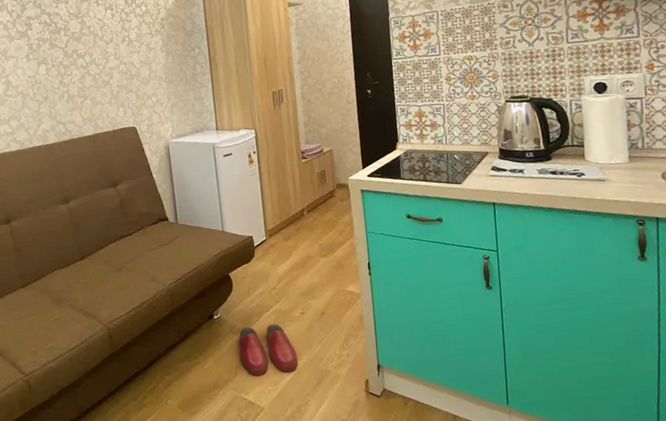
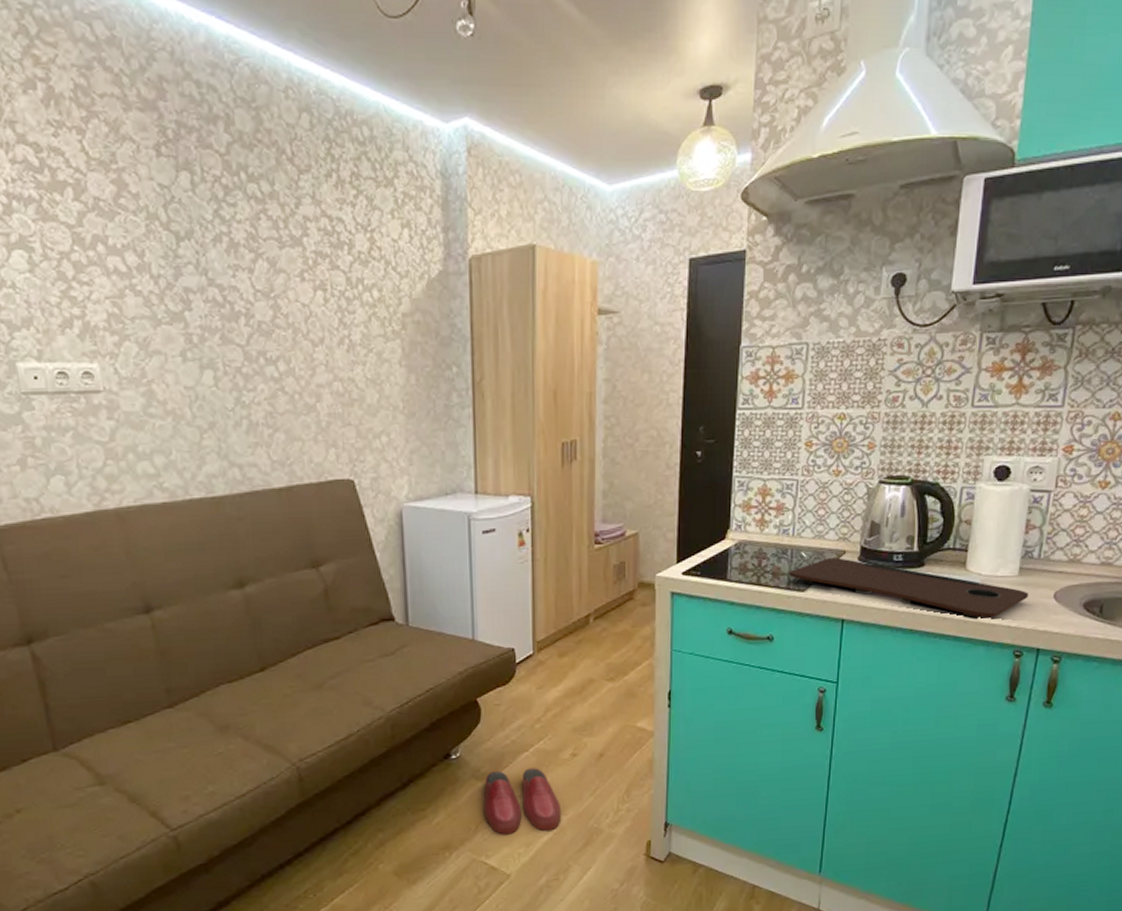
cutting board: none [447,157,641,198] -> present [789,558,1029,620]

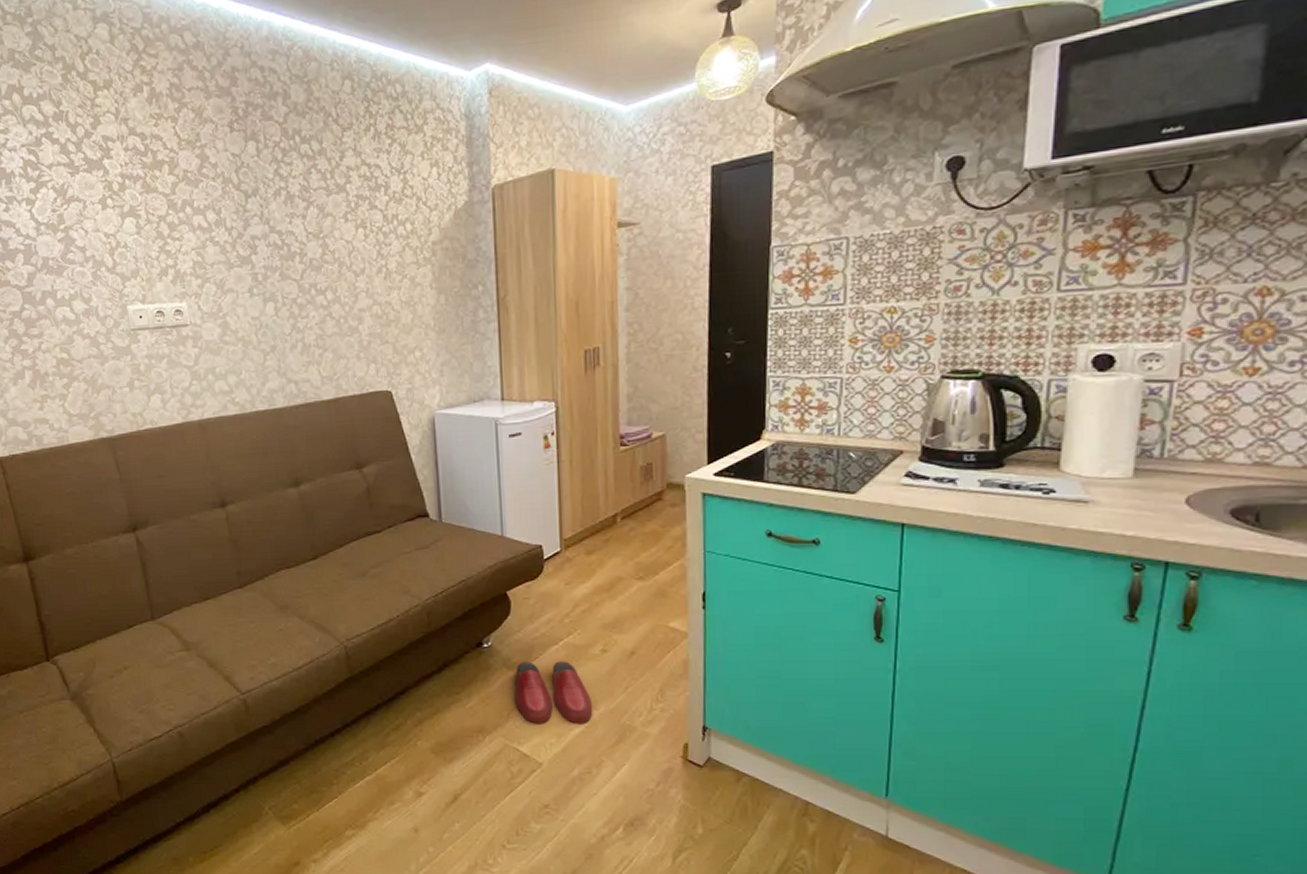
cutting board: present [789,558,1029,620] -> none [836,458,1149,527]

